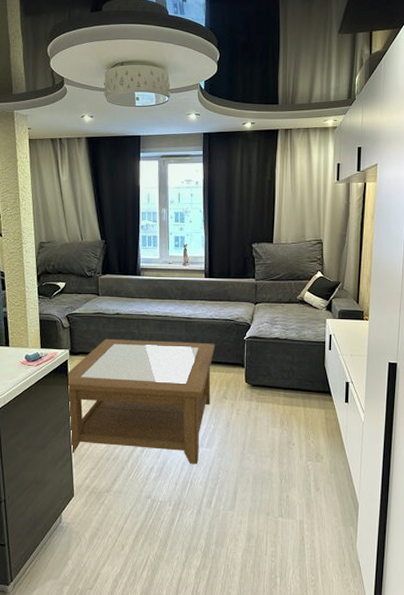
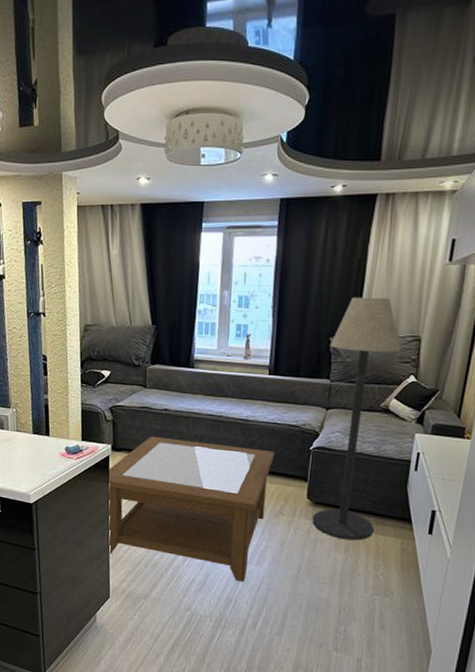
floor lamp: none [251,210,308,415] -> present [312,296,401,541]

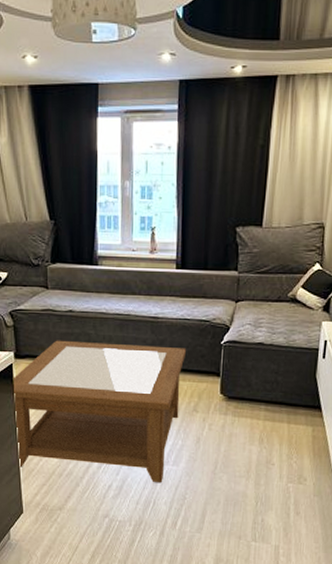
floor lamp: present [312,296,401,541] -> none [226,184,306,432]

